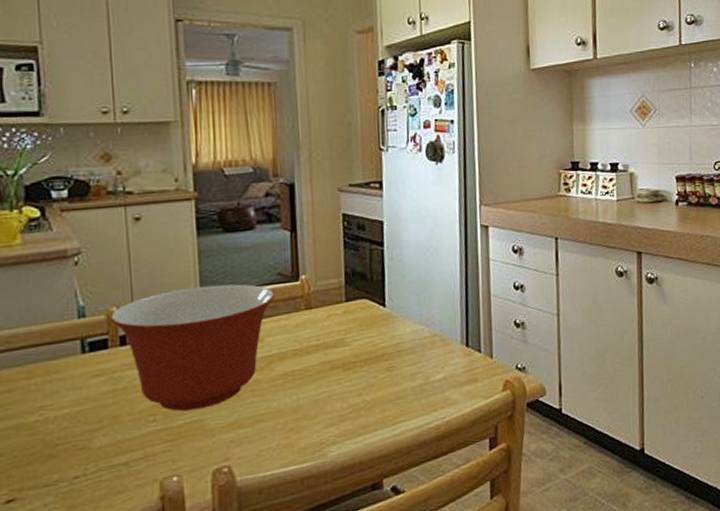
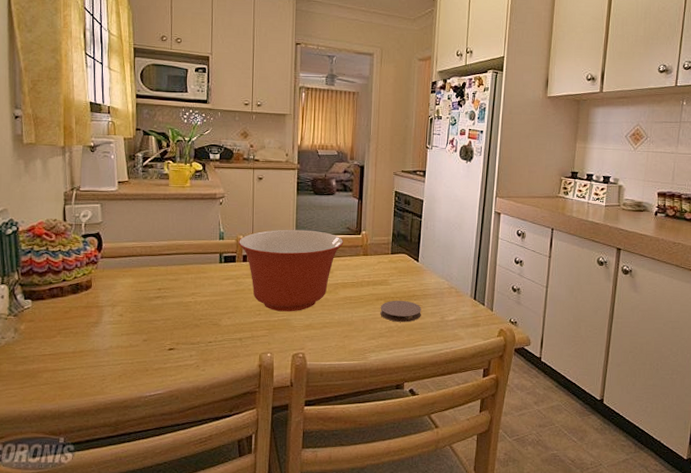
coaster: none [338,363,397,396] -> present [380,300,421,322]

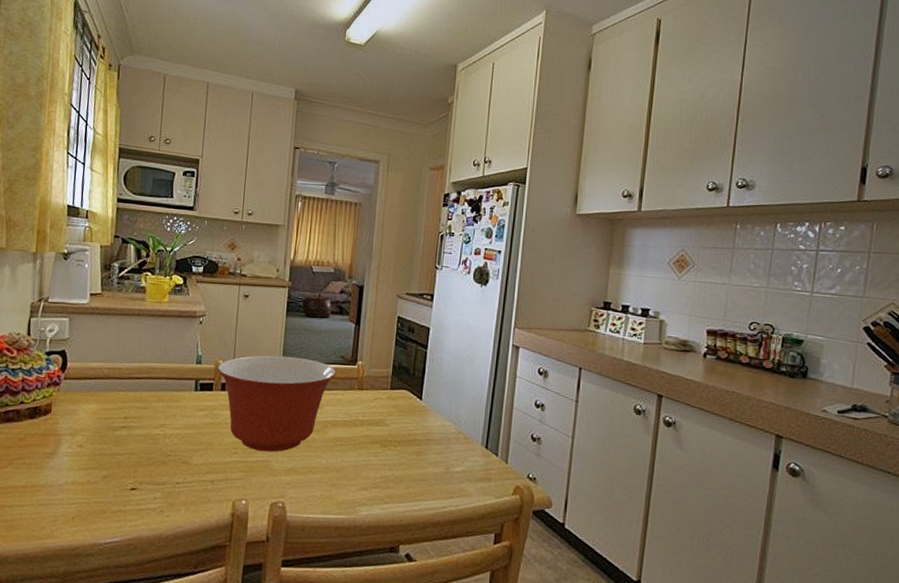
coaster: present [380,300,421,322] -> none [374,444,423,472]

